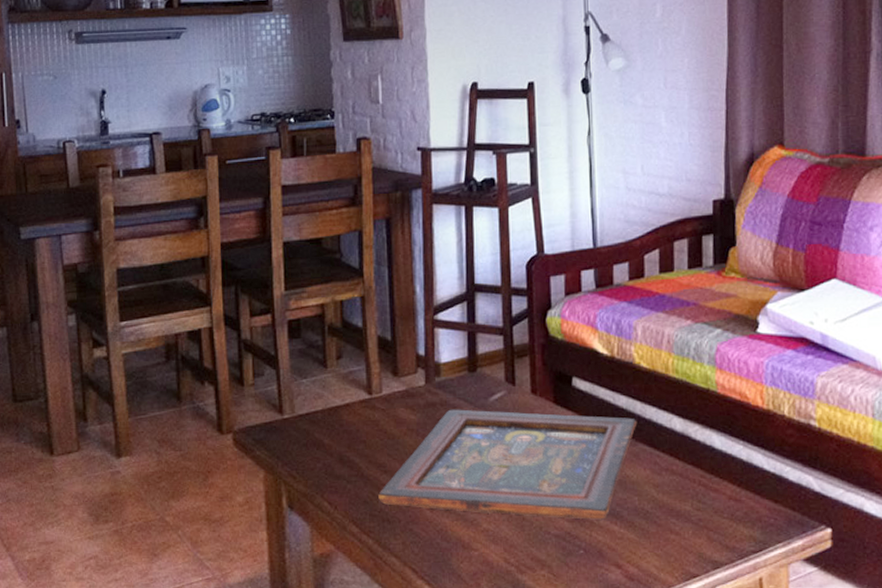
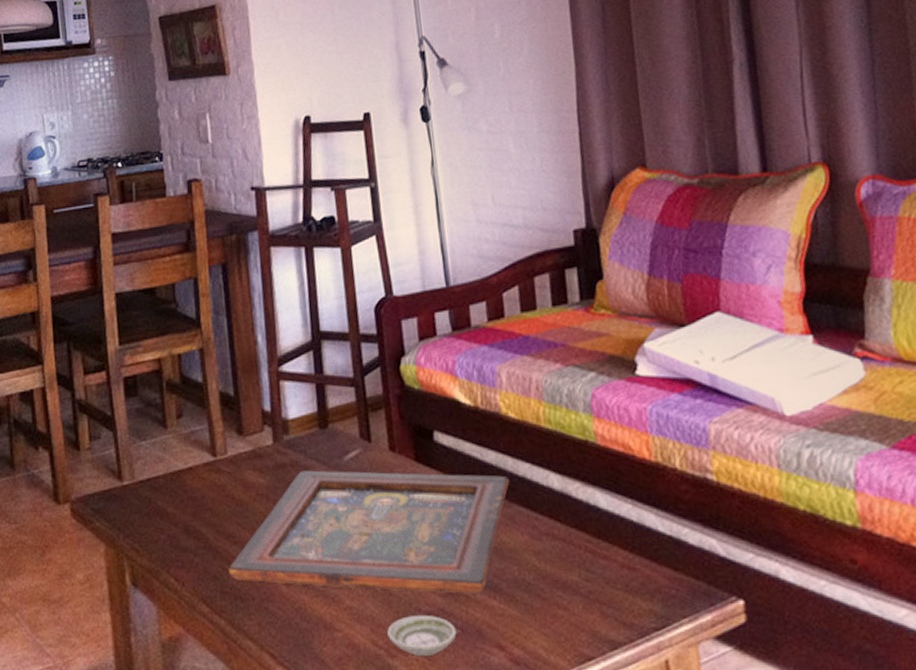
saucer: none [519,537,580,573] -> present [387,614,457,657]

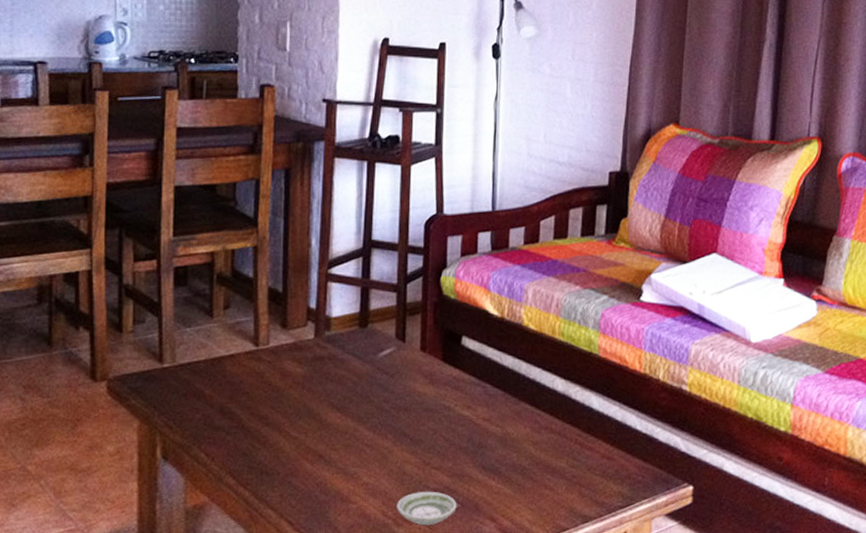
religious icon: present [229,470,510,594] -> none [258,363,522,475]

